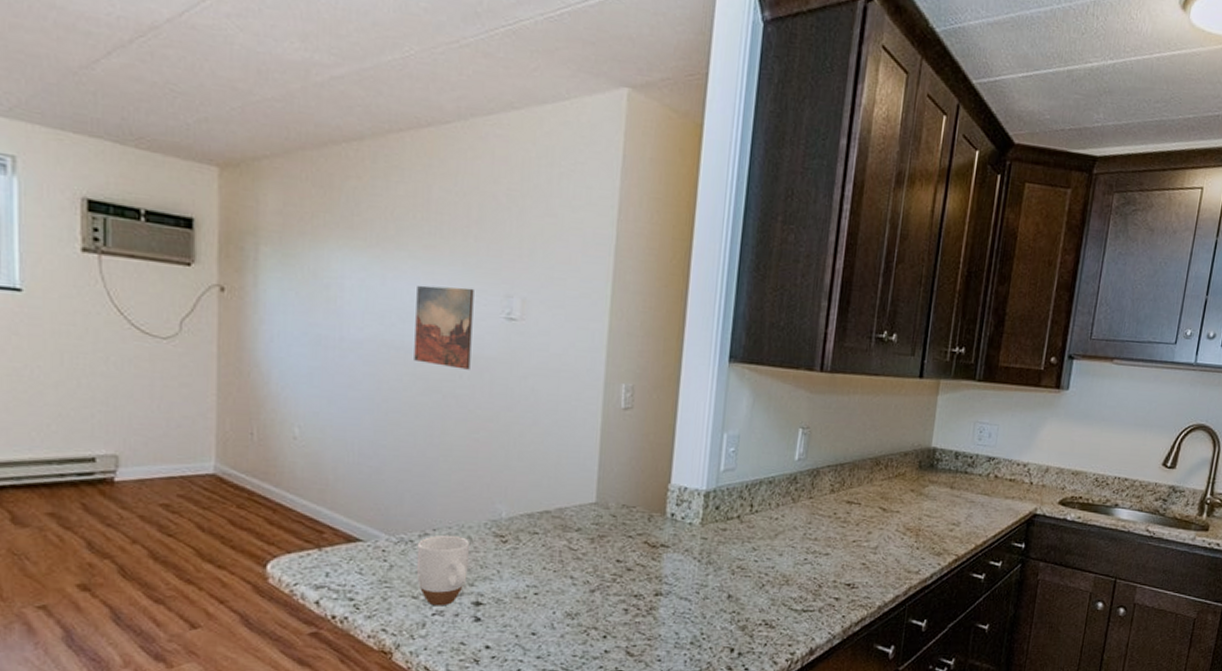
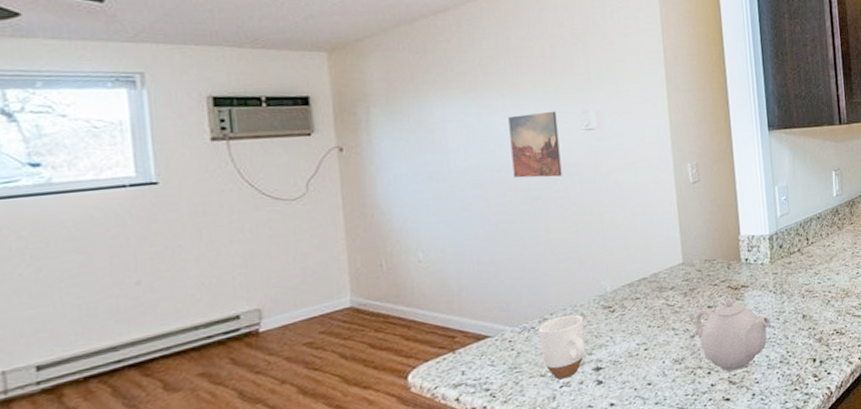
teapot: none [597,555,688,641] -> present [695,297,771,372]

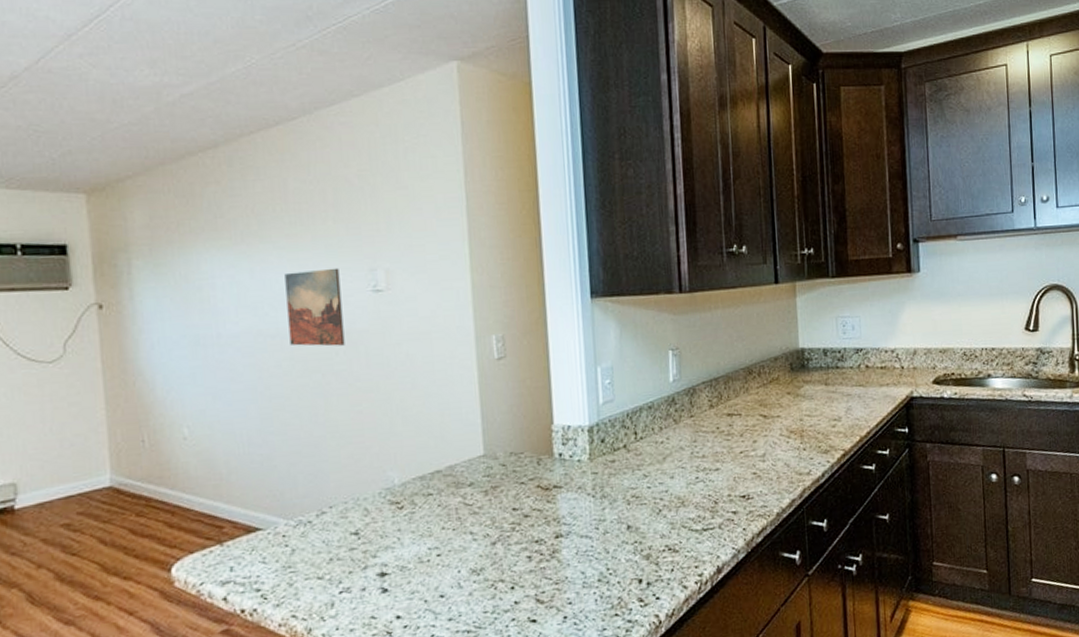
mug: present [538,315,586,379] -> none [316,509,369,584]
teapot: present [695,297,771,372] -> none [497,499,588,588]

